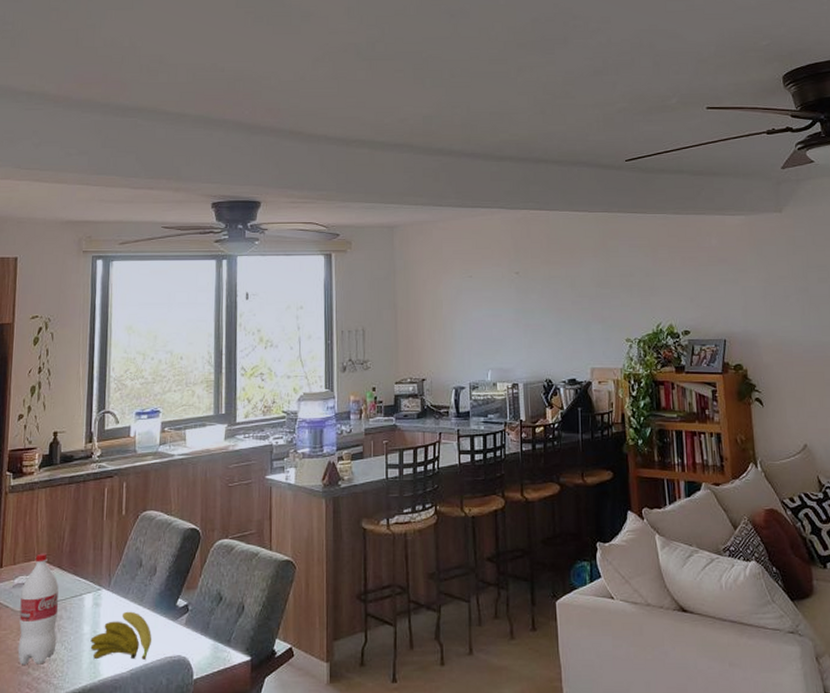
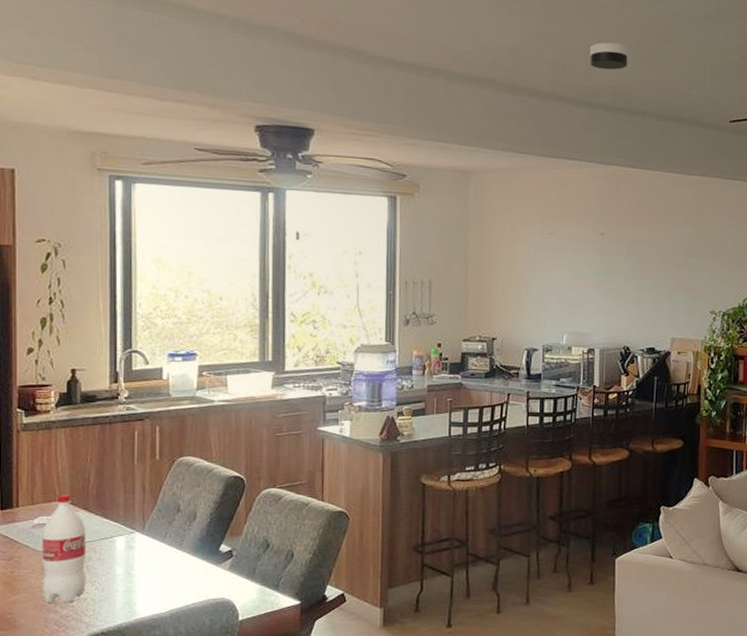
banana: present [90,611,152,661] -> none [124,554,192,602]
smoke detector: none [494,103,528,126] -> present [590,42,628,70]

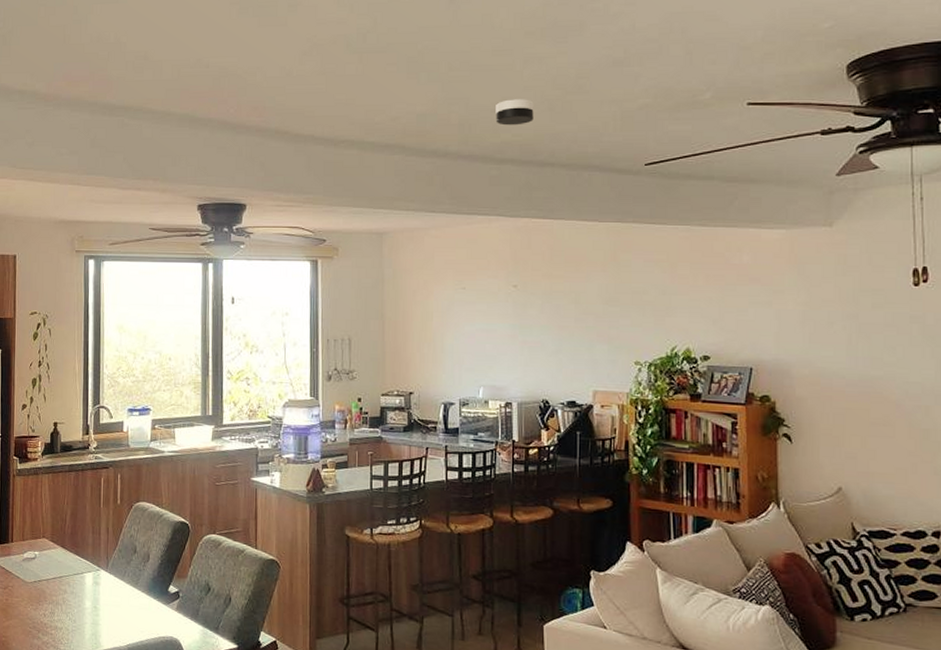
bottle: present [42,494,87,603] -> none [29,532,63,631]

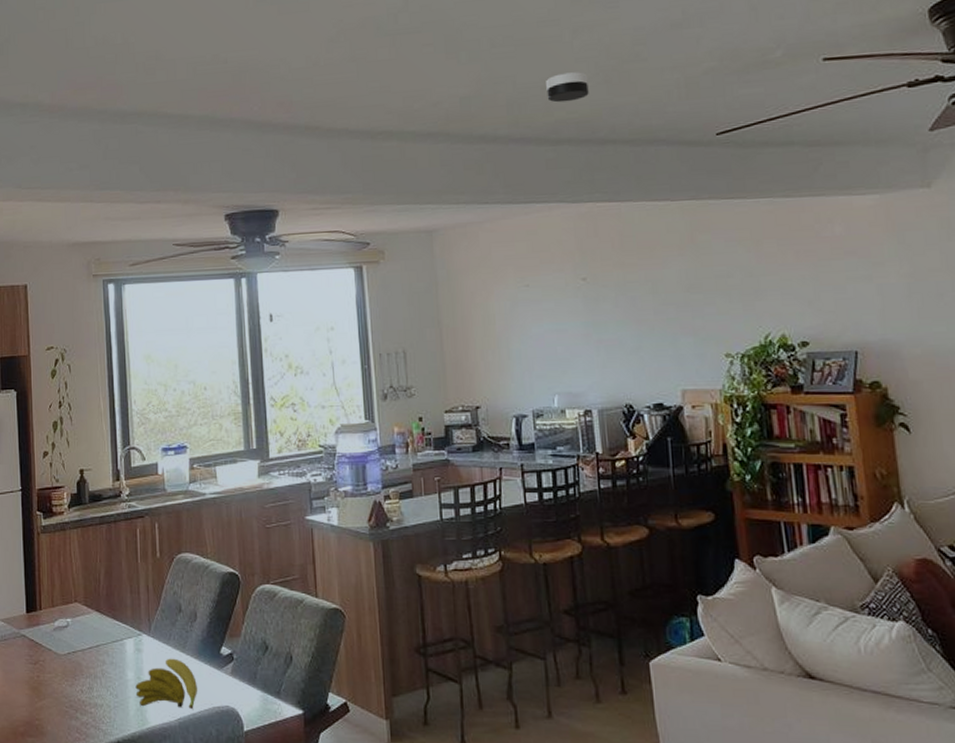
banana: none [91,592,146,638] -> present [135,658,197,710]

